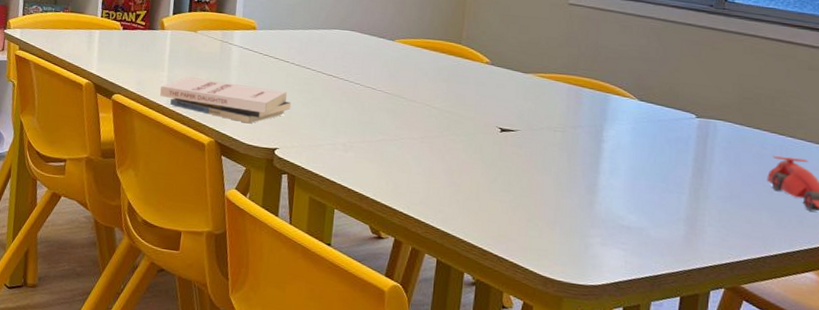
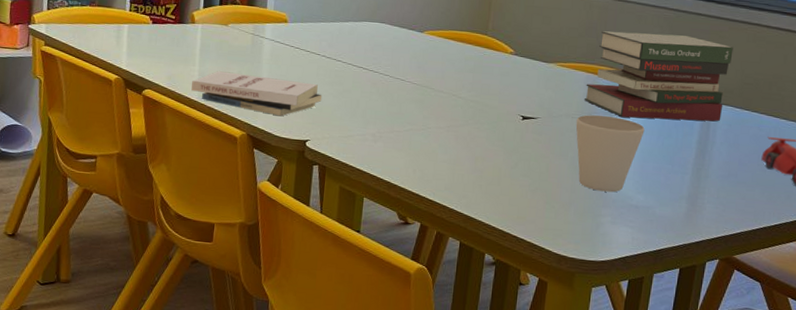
cup: none [558,128,634,212] -> present [576,115,645,193]
books: none [567,41,729,139] -> present [585,31,733,122]

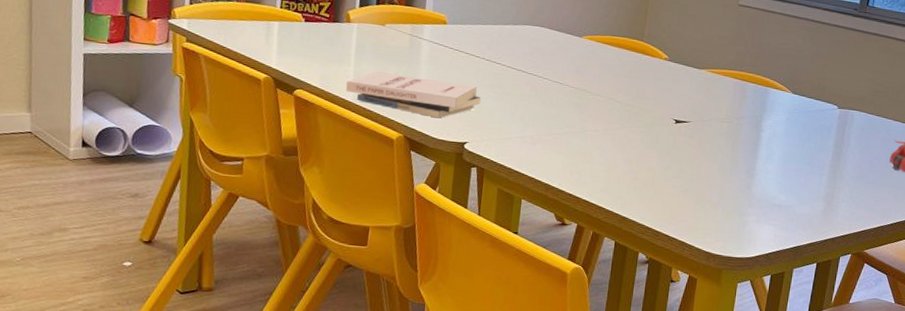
cup: present [576,115,645,193] -> none [725,119,787,193]
books: present [585,31,733,122] -> none [733,40,867,127]

